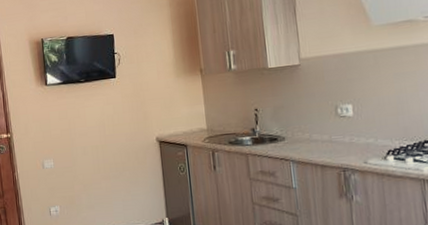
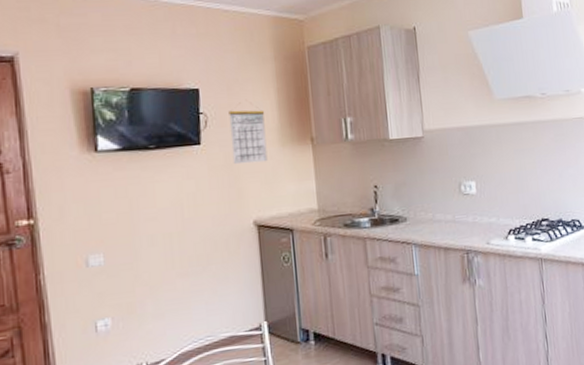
calendar: none [135,43,166,93] -> present [228,102,268,165]

